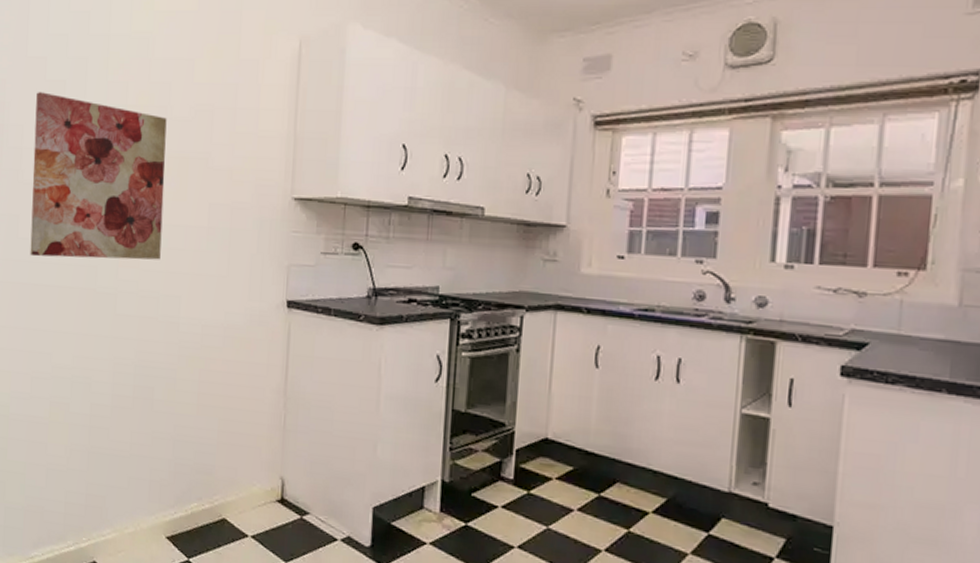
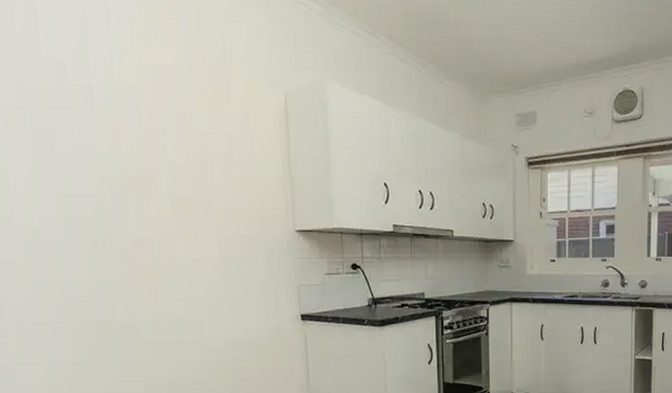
wall art: present [30,92,167,260] -> none [18,141,178,297]

